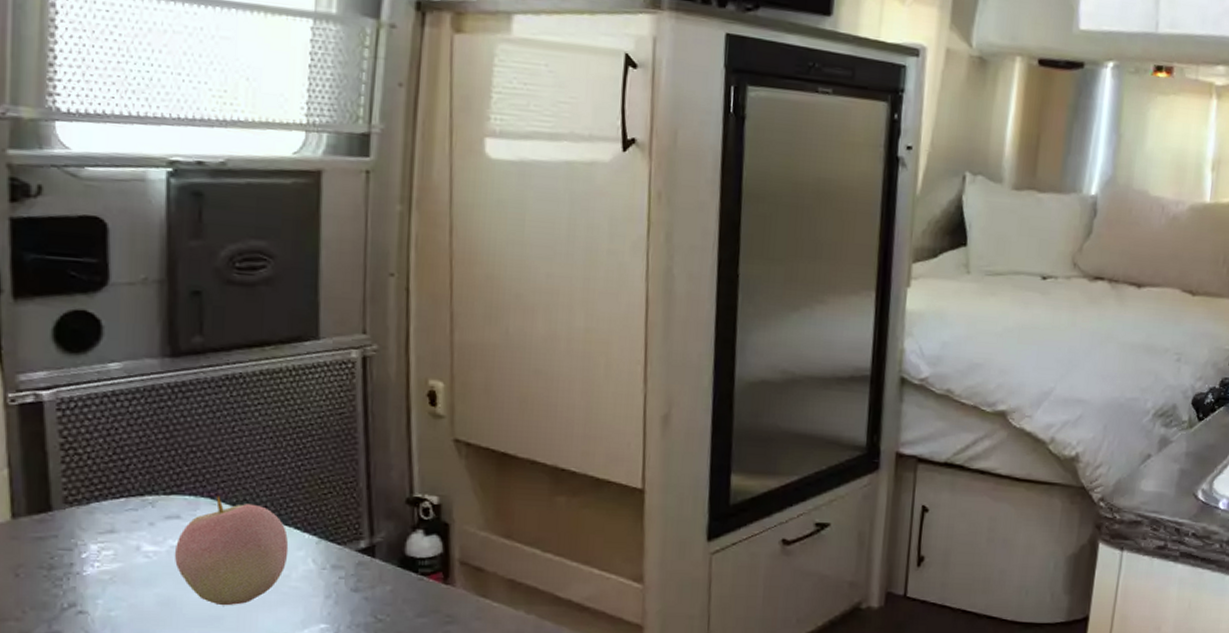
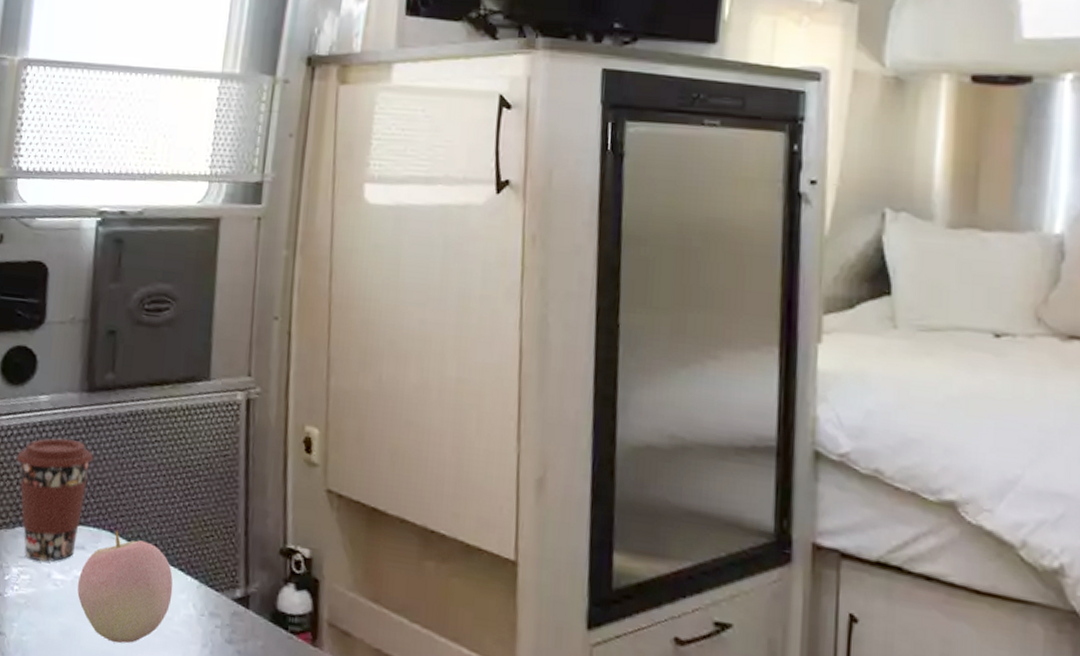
coffee cup: none [83,407,183,536] -> present [16,438,93,562]

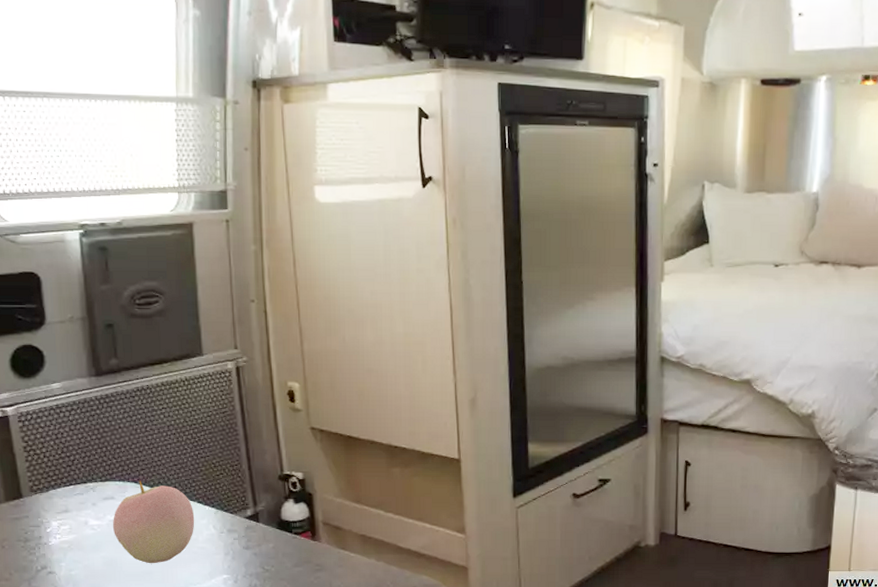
coffee cup: present [16,438,93,562] -> none [39,416,109,514]

